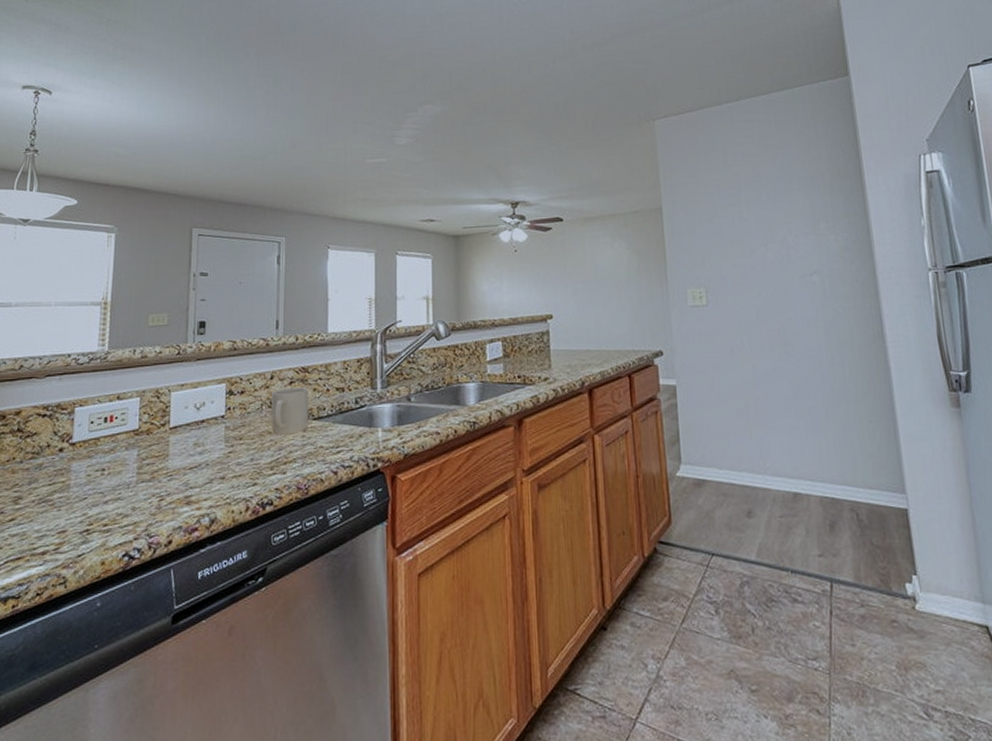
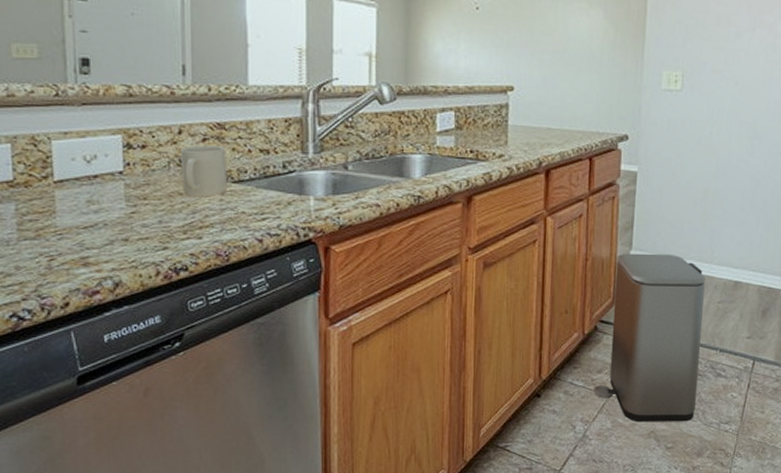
pedal bin: none [661,466,776,659] -> present [593,253,707,423]

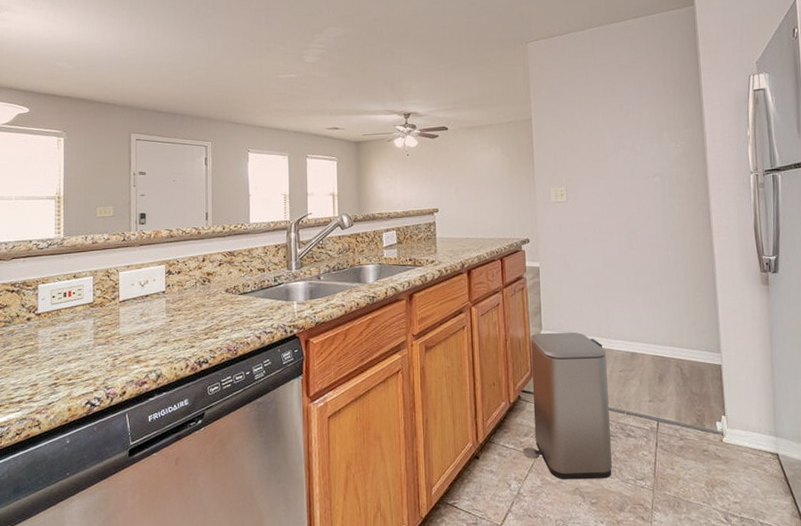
mug: present [180,145,227,197] -> none [204,268,235,307]

